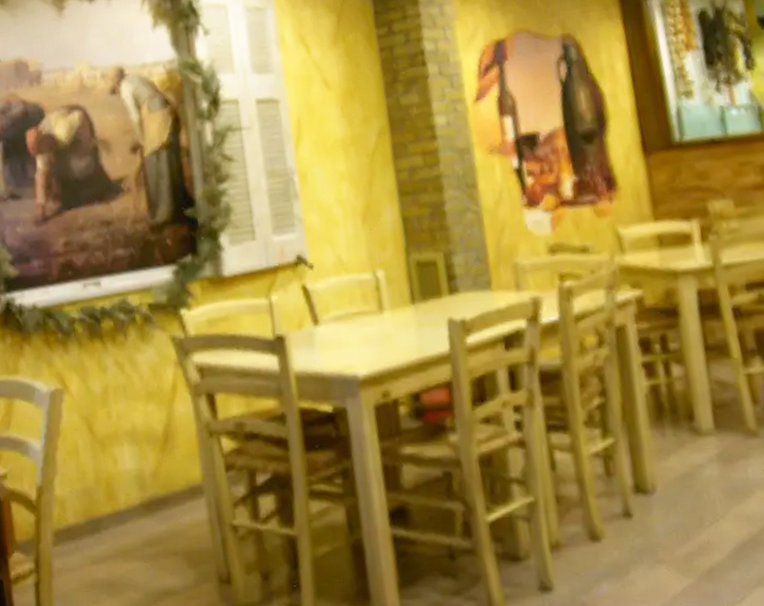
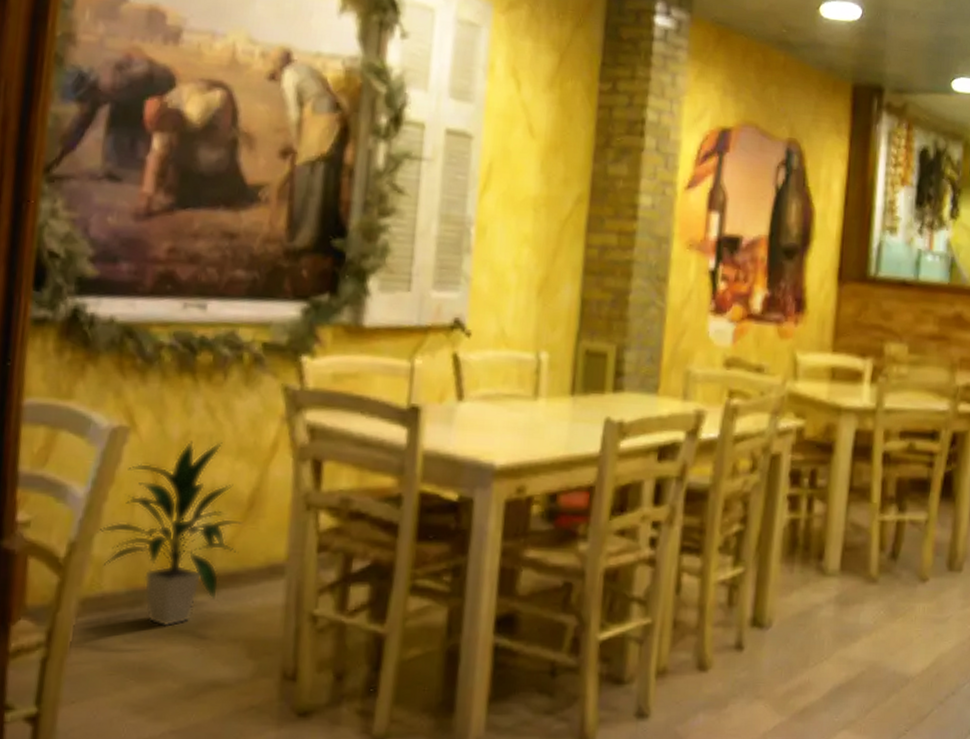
indoor plant: none [55,391,164,548] -> present [97,441,243,627]

